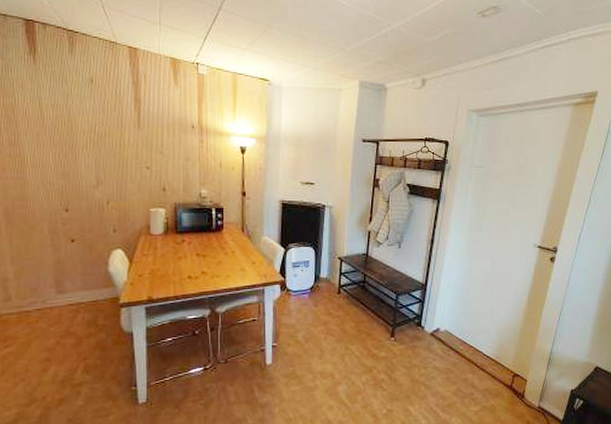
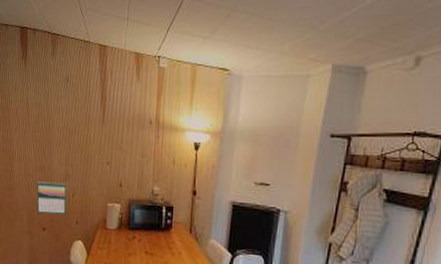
calendar: none [58,189,101,224] -> present [36,181,67,215]

